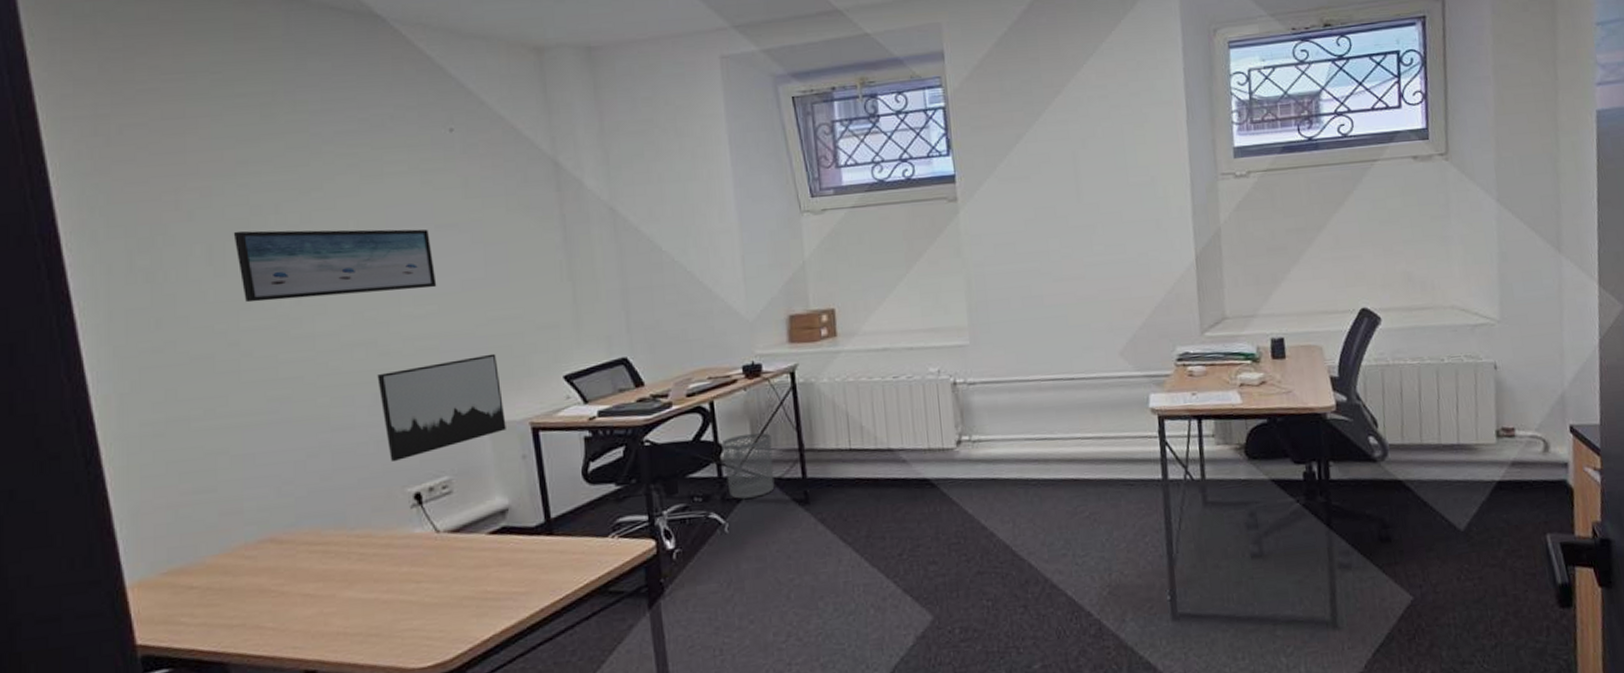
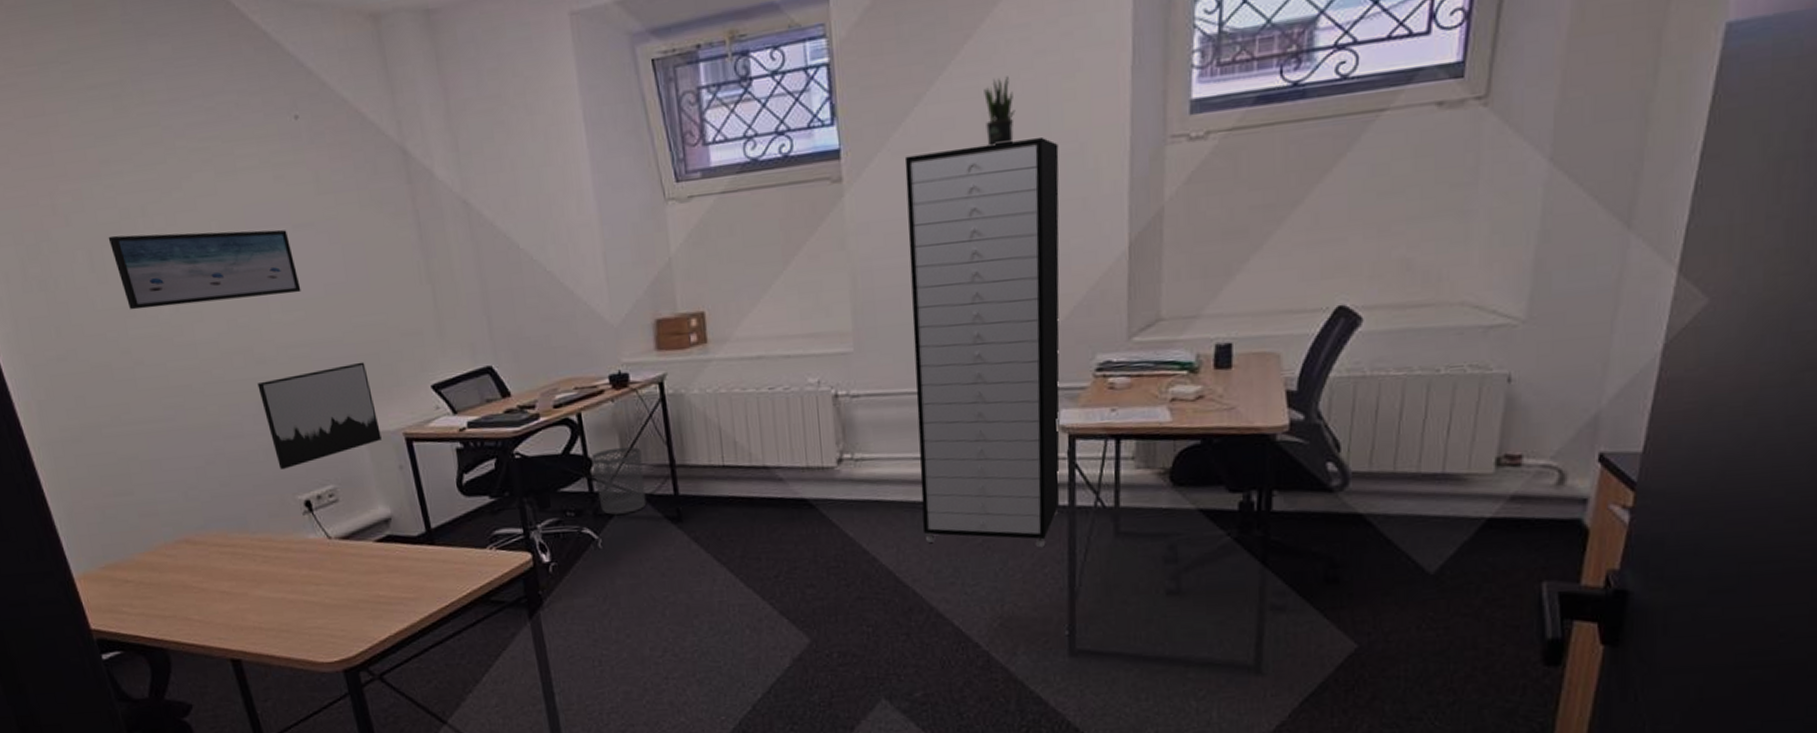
storage cabinet: none [1009,171,1155,519] -> present [904,136,1060,548]
potted plant: none [1072,123,1099,177] -> present [984,76,1016,146]

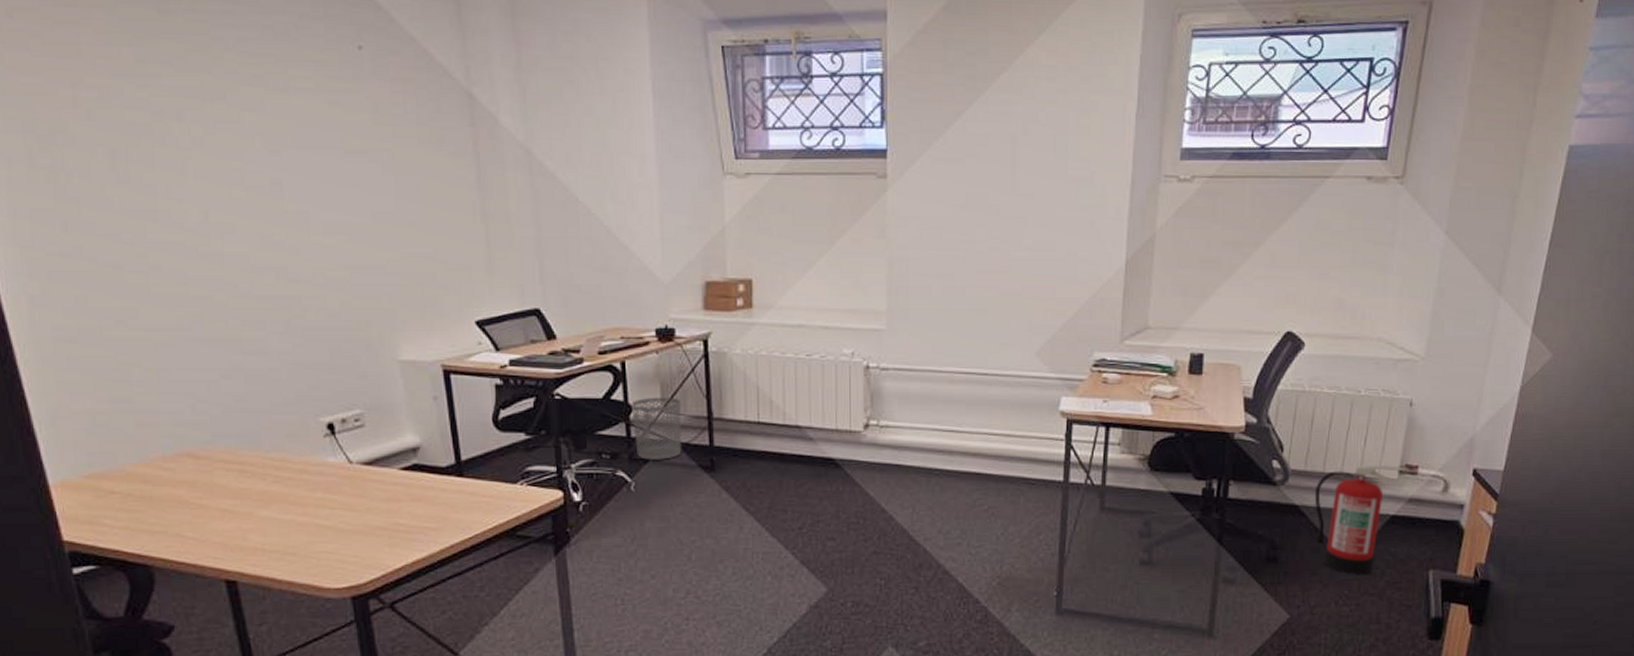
wall art: present [108,229,301,310] -> none [135,136,347,217]
wall art: present [257,362,382,470] -> none [288,291,418,391]
storage cabinet: present [904,136,1060,548] -> none [937,162,1073,517]
potted plant: present [984,76,1016,146] -> none [1014,107,1040,164]
fire extinguisher: none [1383,456,1508,593] -> present [1314,464,1408,575]

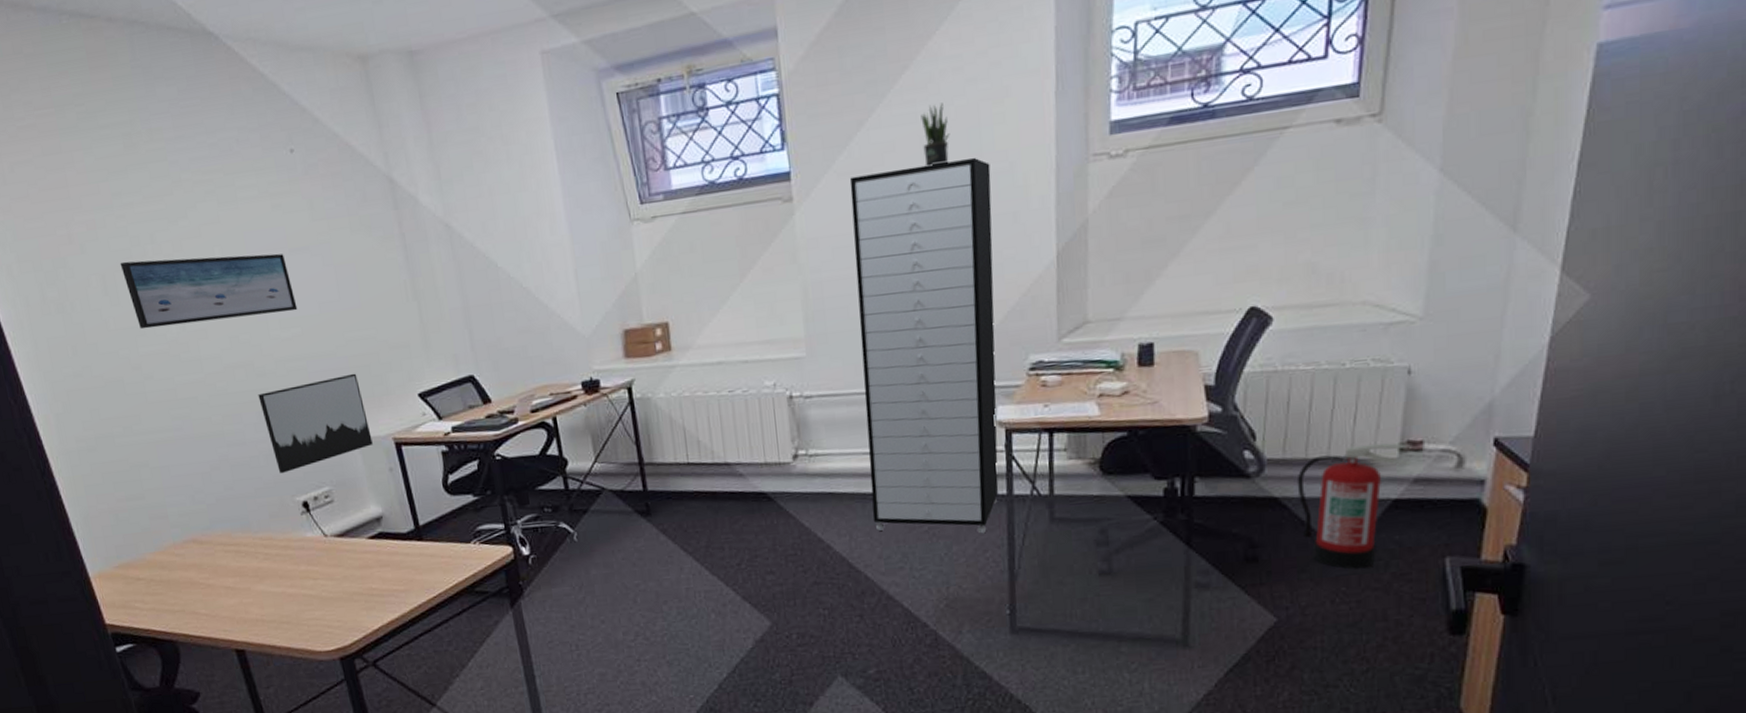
wall art: none [135,136,347,217] -> present [120,253,298,330]
wall art: none [288,291,418,391] -> present [258,373,373,474]
waste bin: present [631,397,682,460] -> none [566,447,618,510]
storage cabinet: none [937,162,1073,517] -> present [849,157,999,534]
potted plant: none [1014,107,1040,164] -> present [921,103,950,167]

